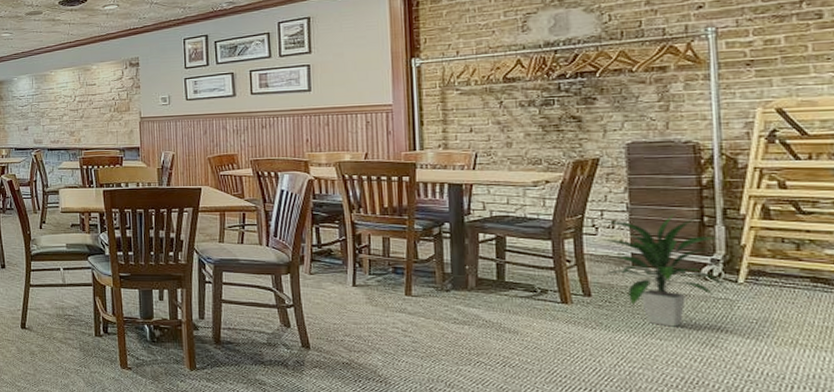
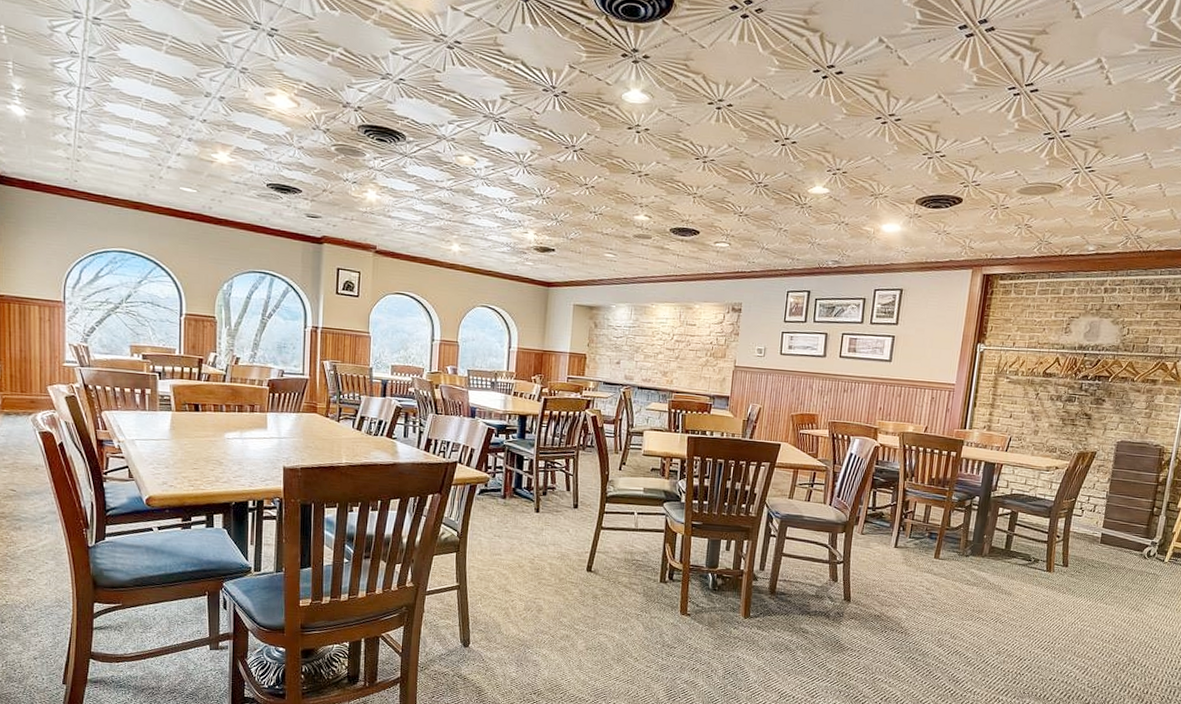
indoor plant: present [599,214,731,327] -> none [1080,504,1161,595]

